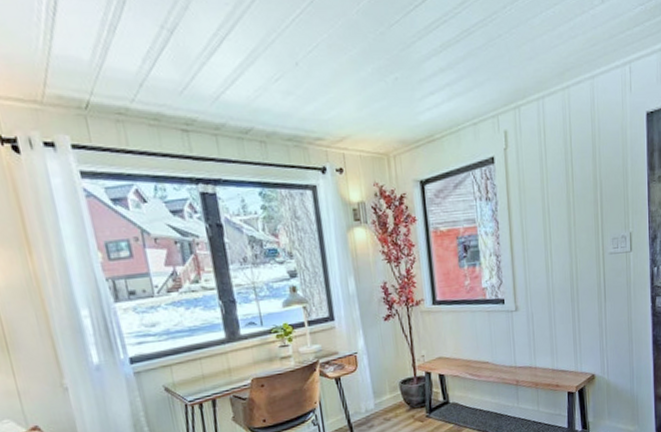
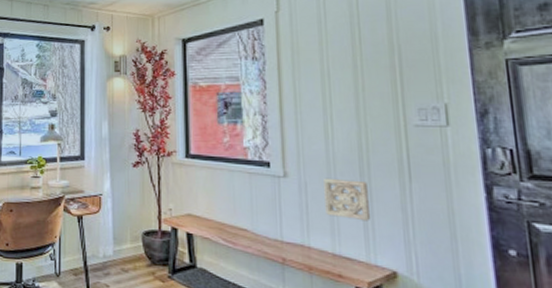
wall ornament: none [545,306,579,339] -> present [324,177,371,221]

